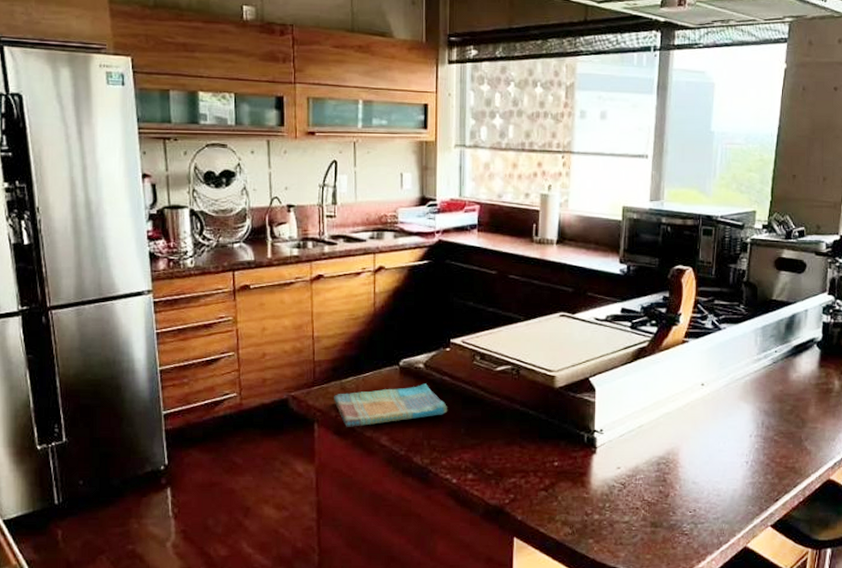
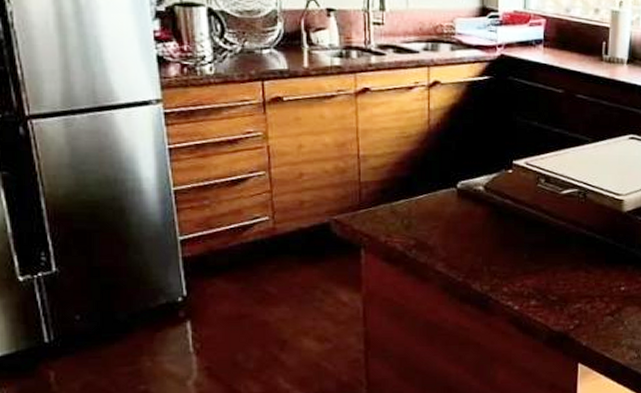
dish towel: present [334,383,447,427] -> none [383,207,509,253]

